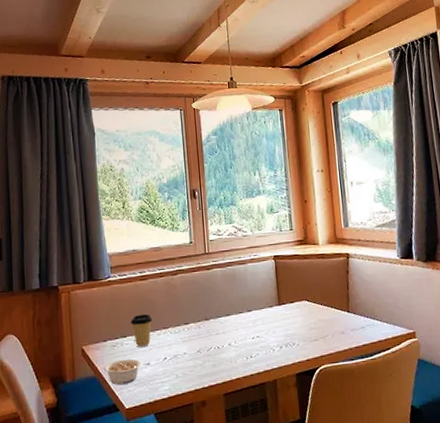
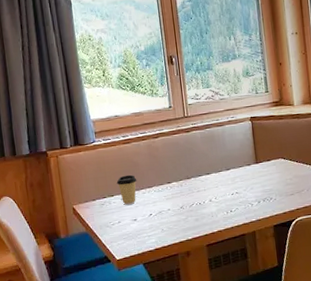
legume: present [103,358,141,385] -> none [94,215,129,239]

